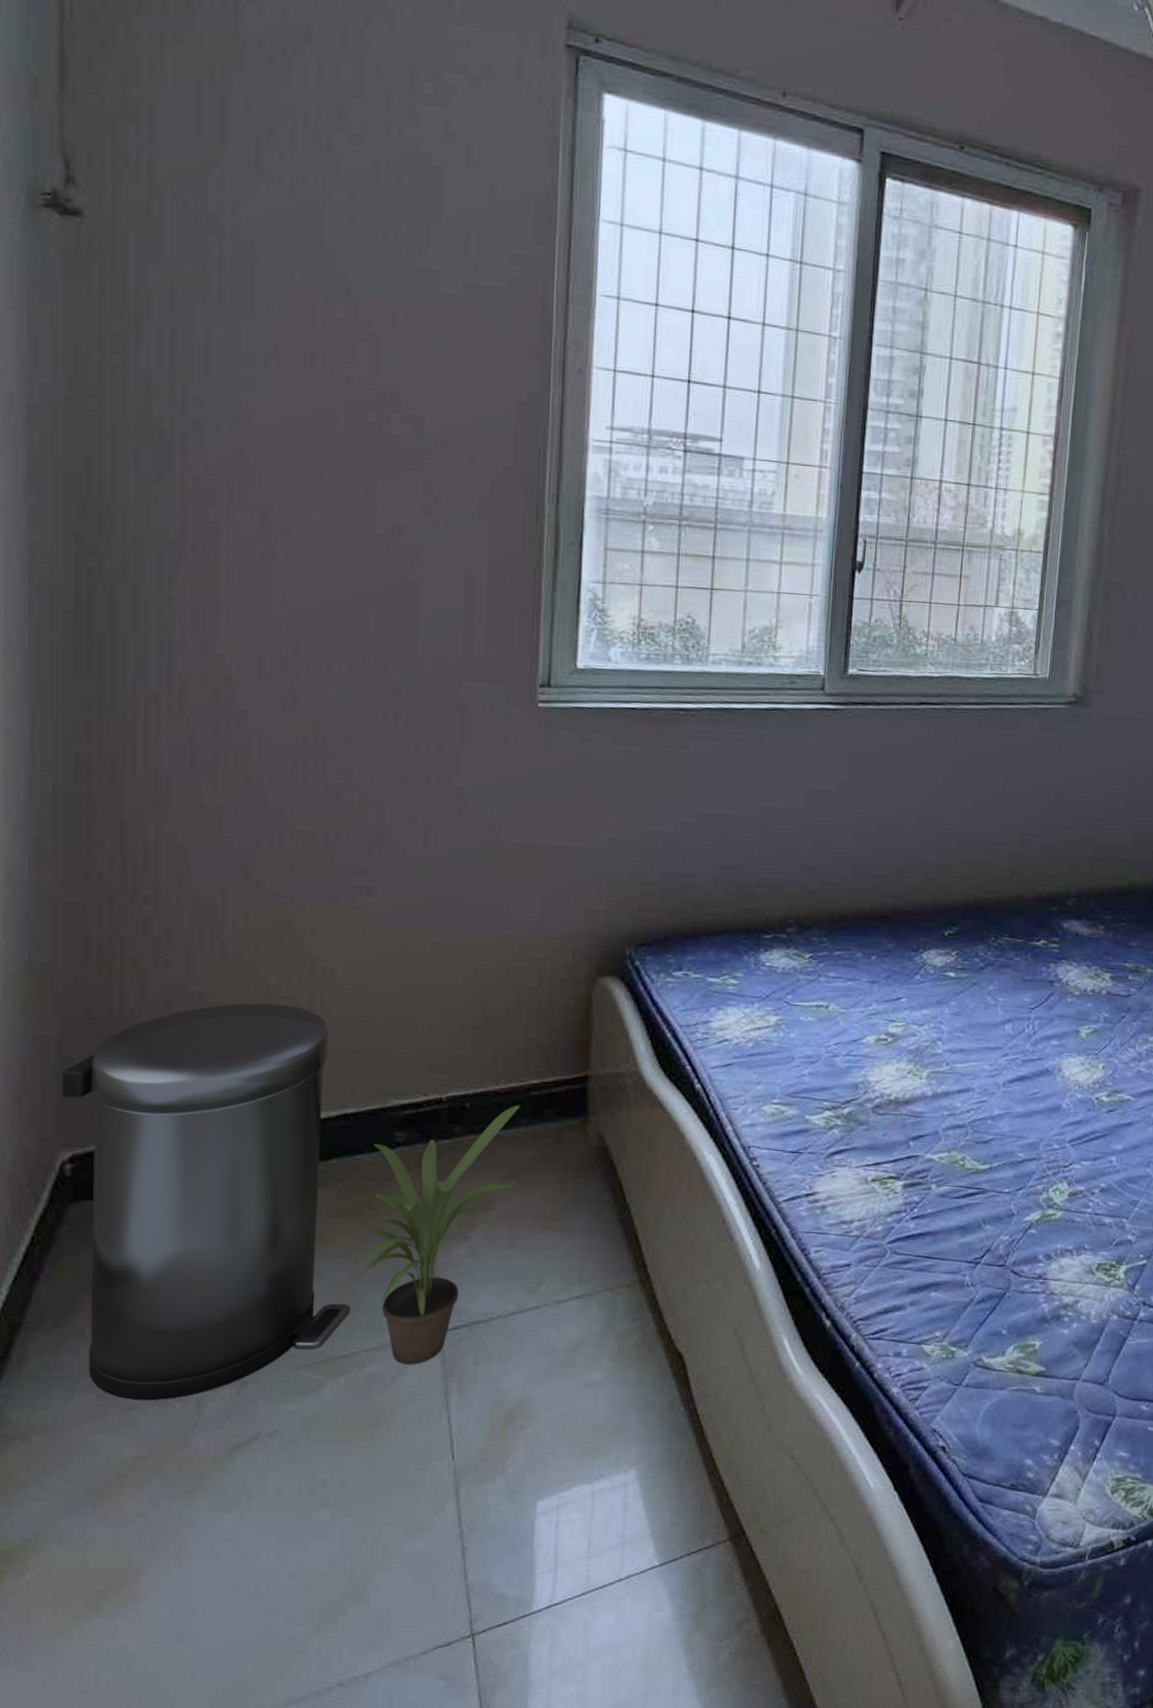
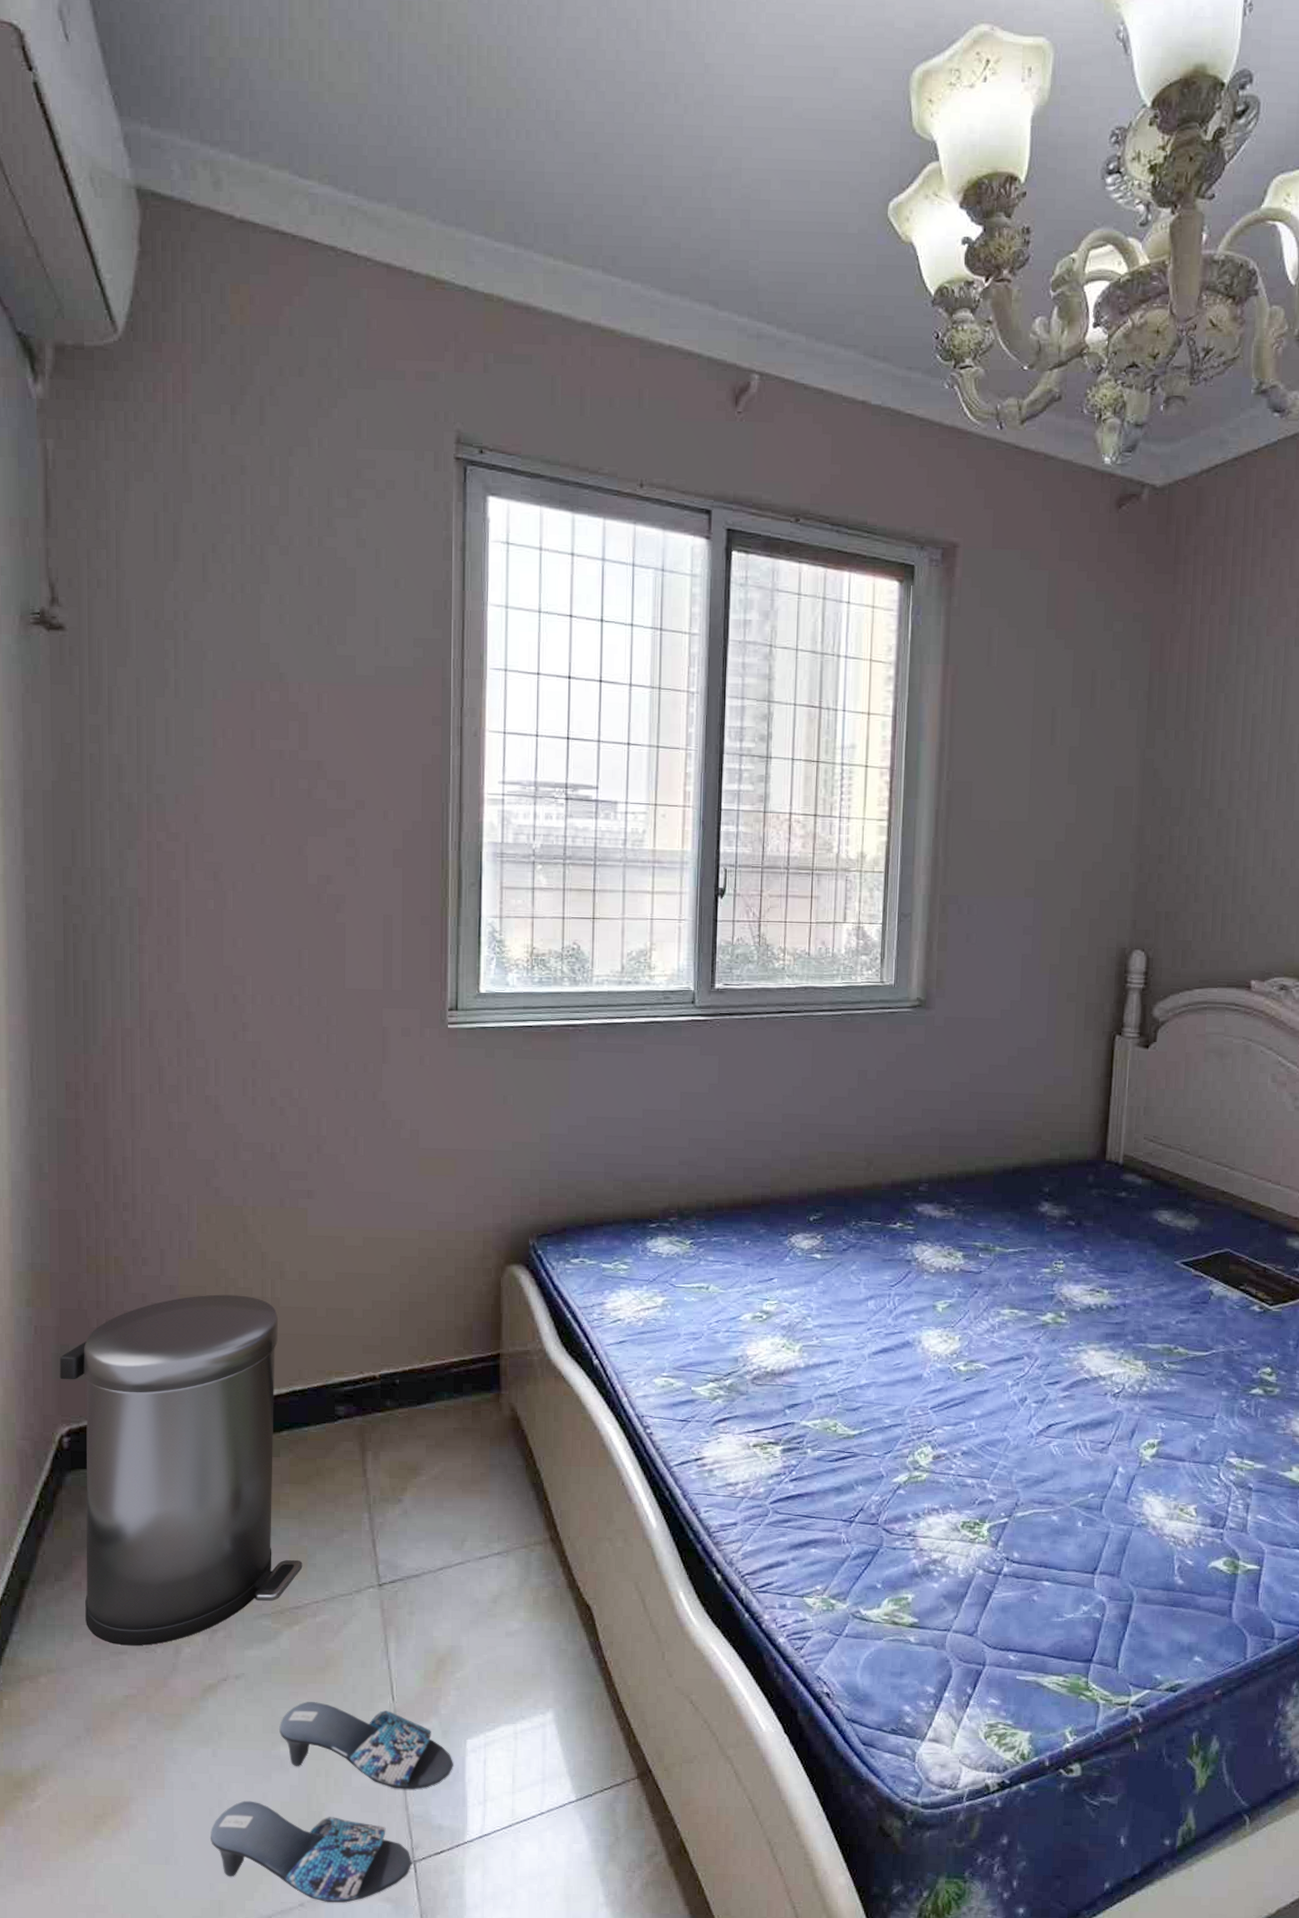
slippers: none [235,1461,521,1682] -> present [211,1702,453,1903]
potted plant: present [356,1105,520,1364] -> none [306,1381,442,1614]

